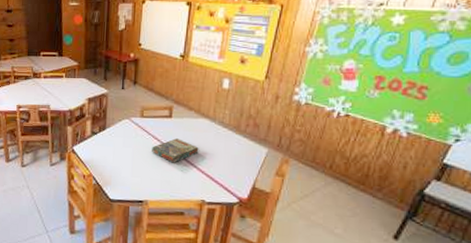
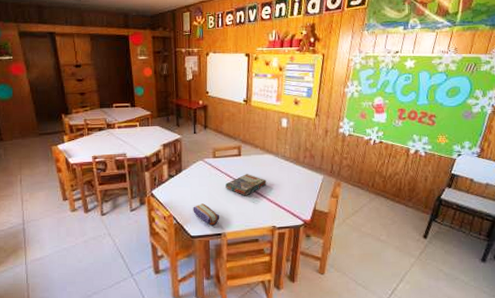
pencil case: none [114,166,143,191] -> present [193,203,220,226]

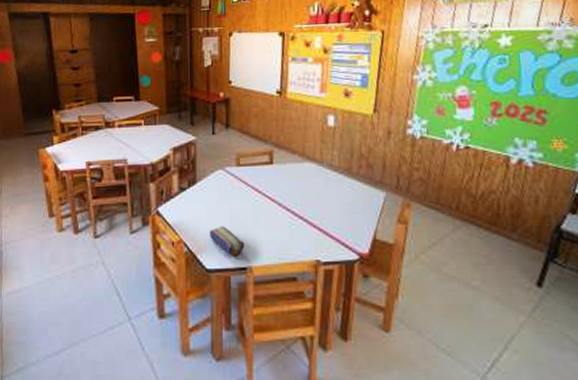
board game: present [225,174,267,196] -> none [252,188,308,218]

